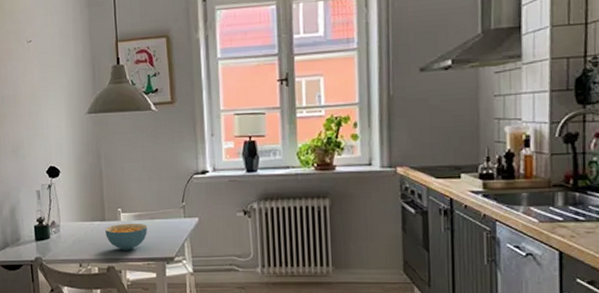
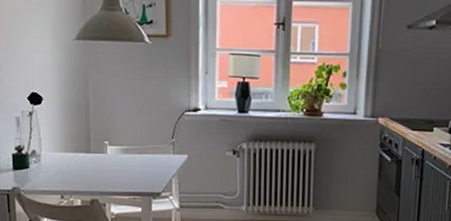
cereal bowl: present [105,223,147,250] -> none [90,156,134,184]

